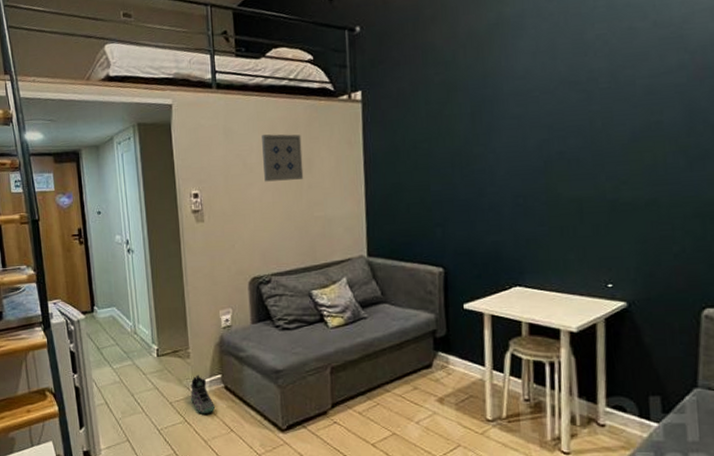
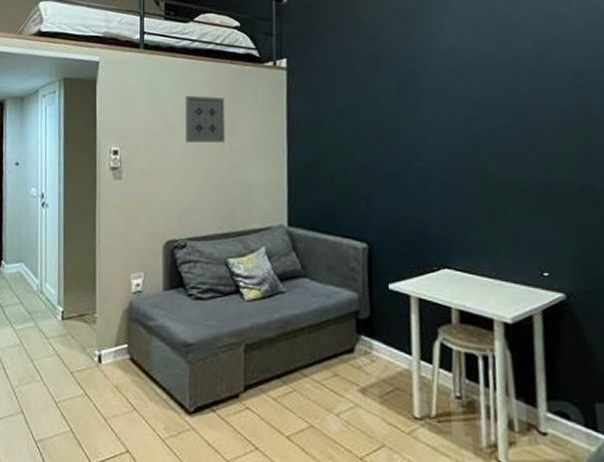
sneaker: present [190,375,215,413] -> none [94,343,118,387]

